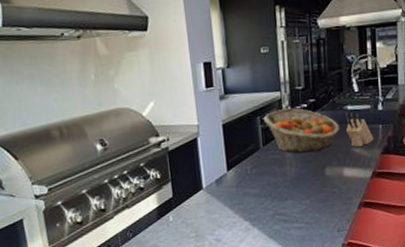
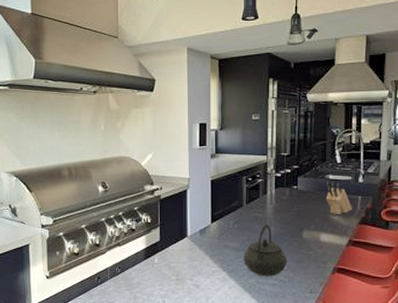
fruit basket: present [264,108,340,153] -> none [250,172,321,214]
kettle: none [265,165,312,221] -> present [244,224,288,276]

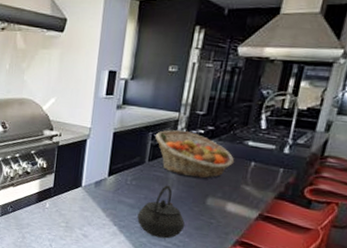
fruit basket: none [250,172,321,214] -> present [155,129,235,179]
knife block: present [325,181,352,214] -> none [240,147,270,185]

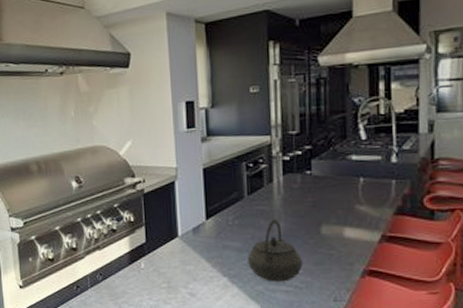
fruit basket: present [155,129,235,179] -> none [250,155,342,206]

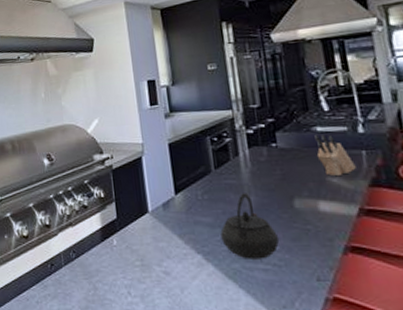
knife block: none [348,162,384,204] -> present [314,134,356,176]

